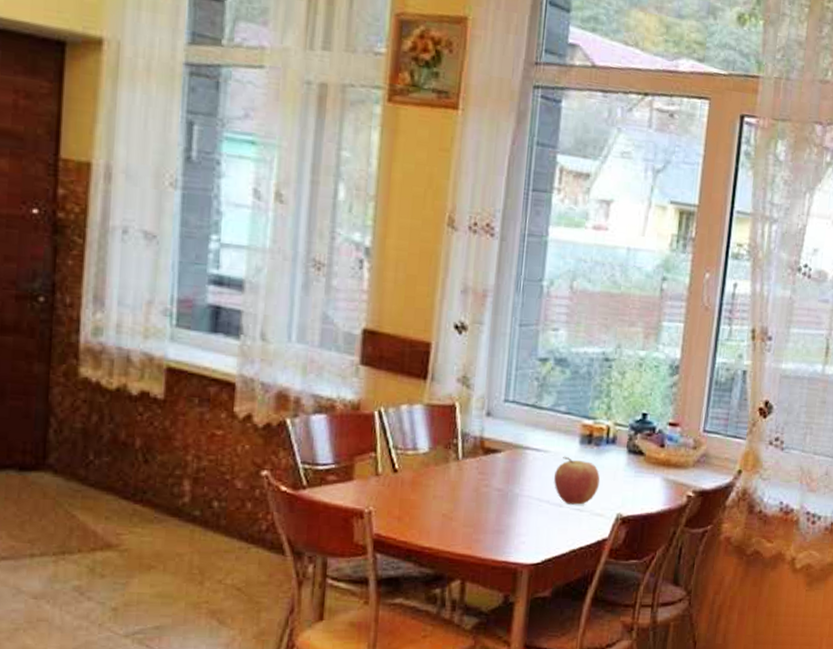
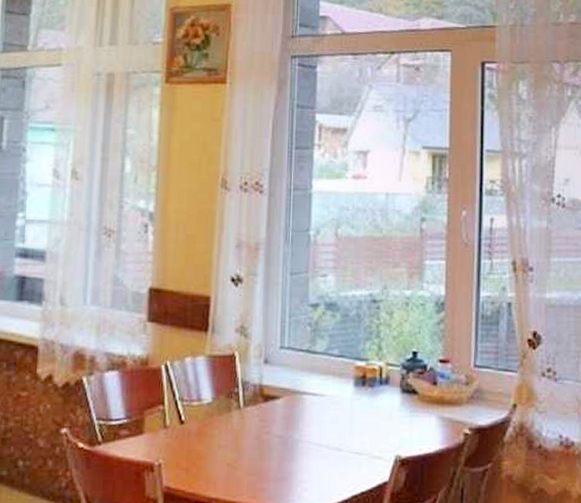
fruit: present [554,456,601,505] -> none [332,399,377,448]

